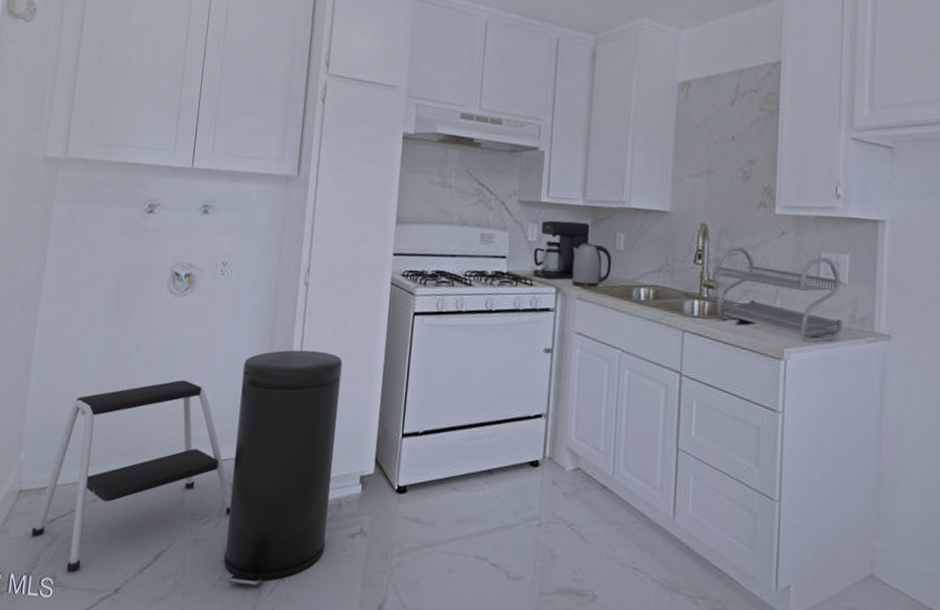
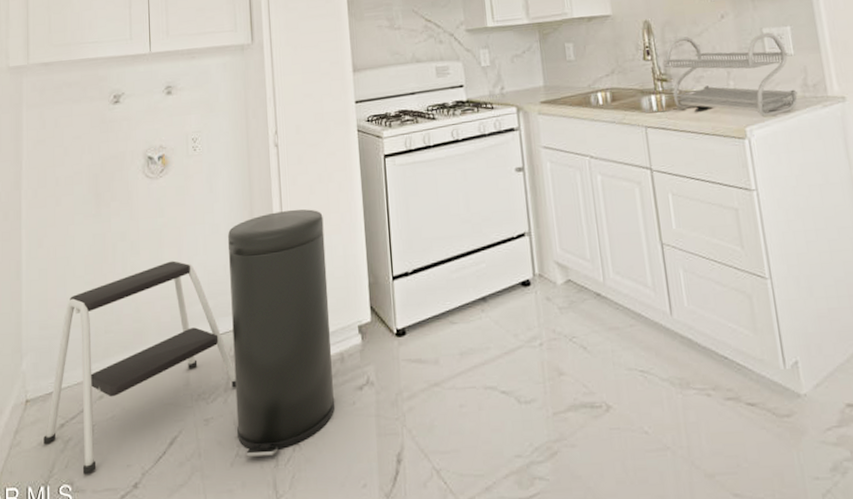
coffee maker: present [533,220,590,280] -> none [489,39,540,101]
kettle: present [571,242,612,288] -> none [525,57,567,102]

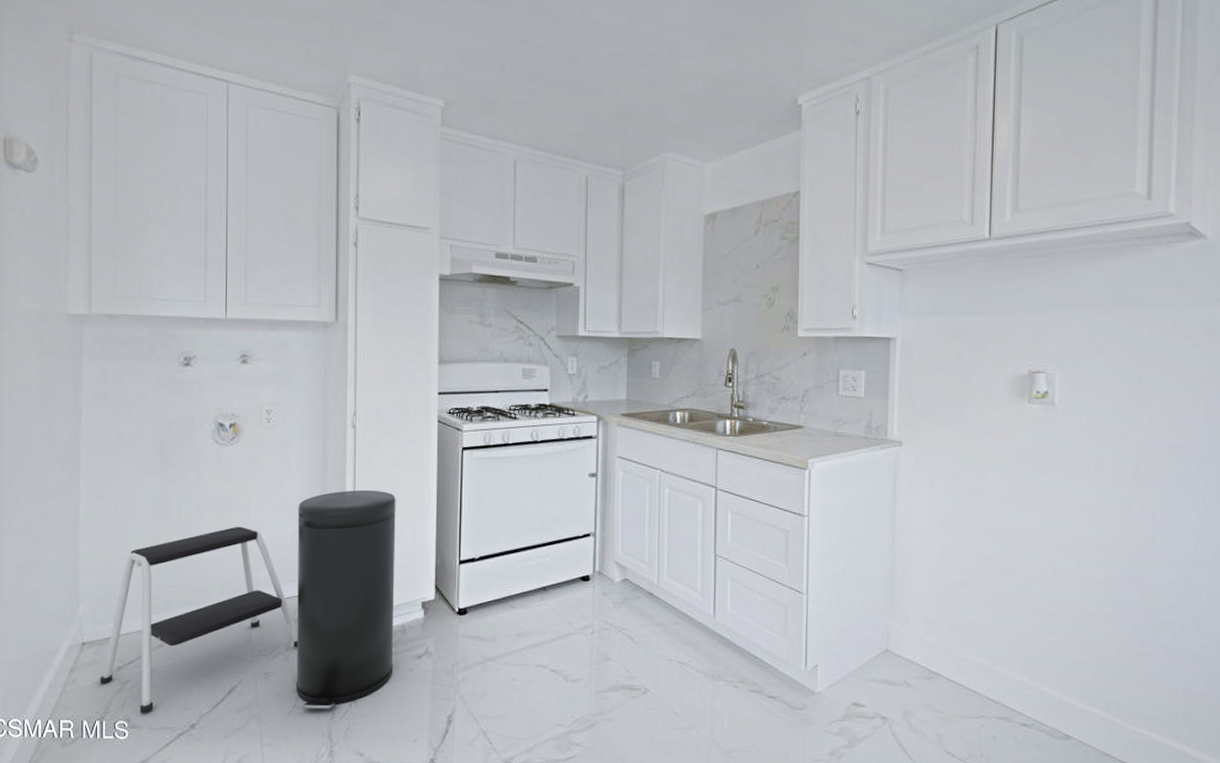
dish rack: present [664,32,799,118] -> none [743,369,861,452]

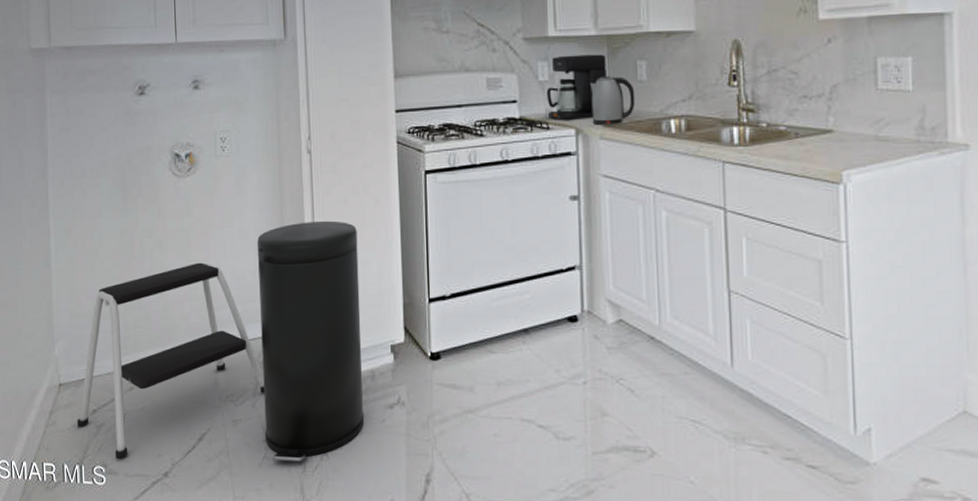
coffee maker: none [574,353,626,409] -> present [546,54,606,121]
kettle: none [611,372,649,414] -> present [589,75,636,125]

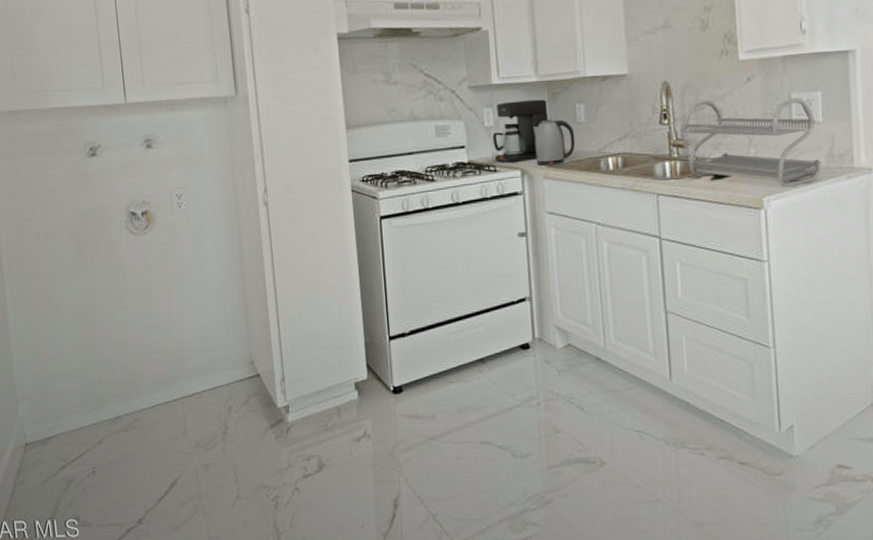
step stool: present [77,262,265,460] -> none [46,316,234,512]
pedal bin: present [256,220,365,462] -> none [218,268,333,499]
dish rack: none [752,62,912,161] -> present [681,97,823,188]

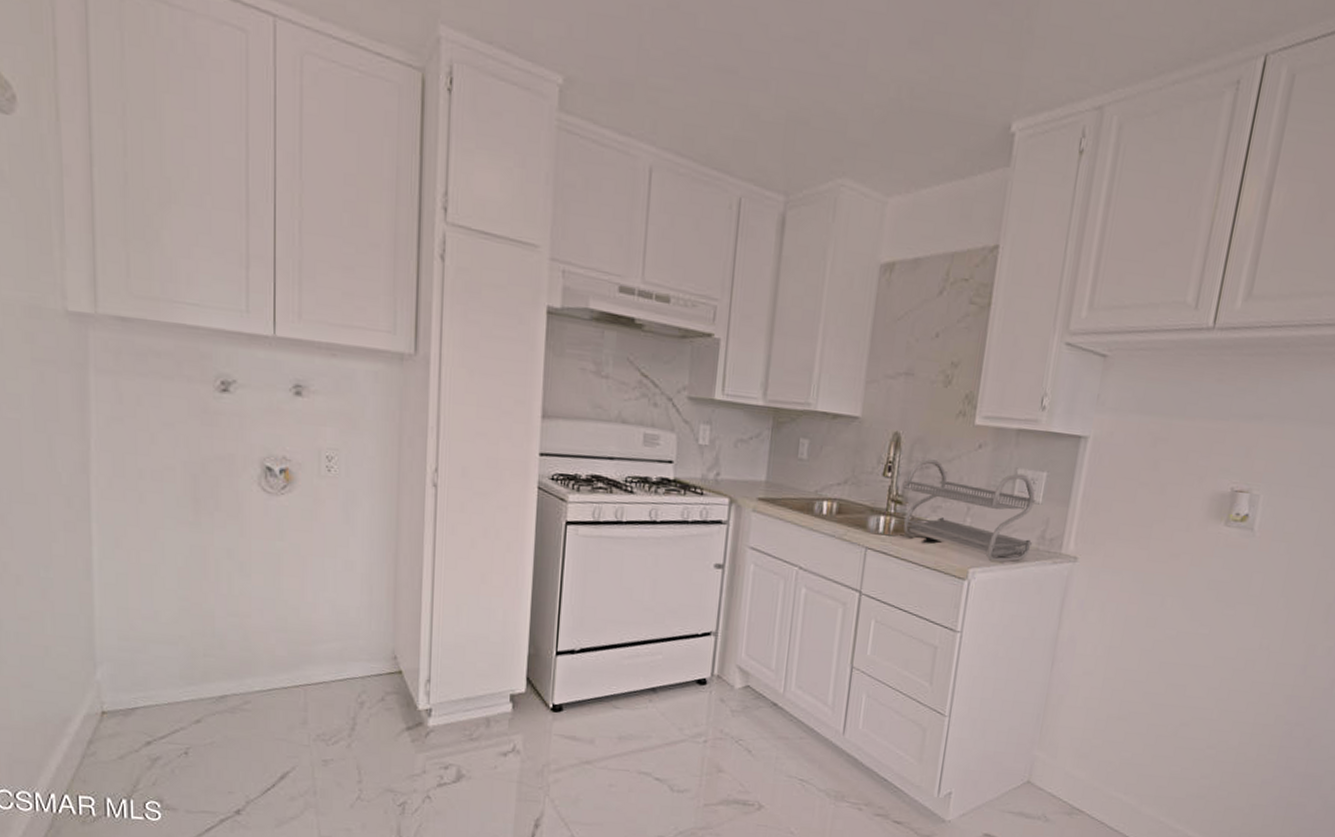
coffee maker: present [492,99,548,164] -> none [704,421,770,491]
kettle: present [532,119,576,166] -> none [747,448,794,499]

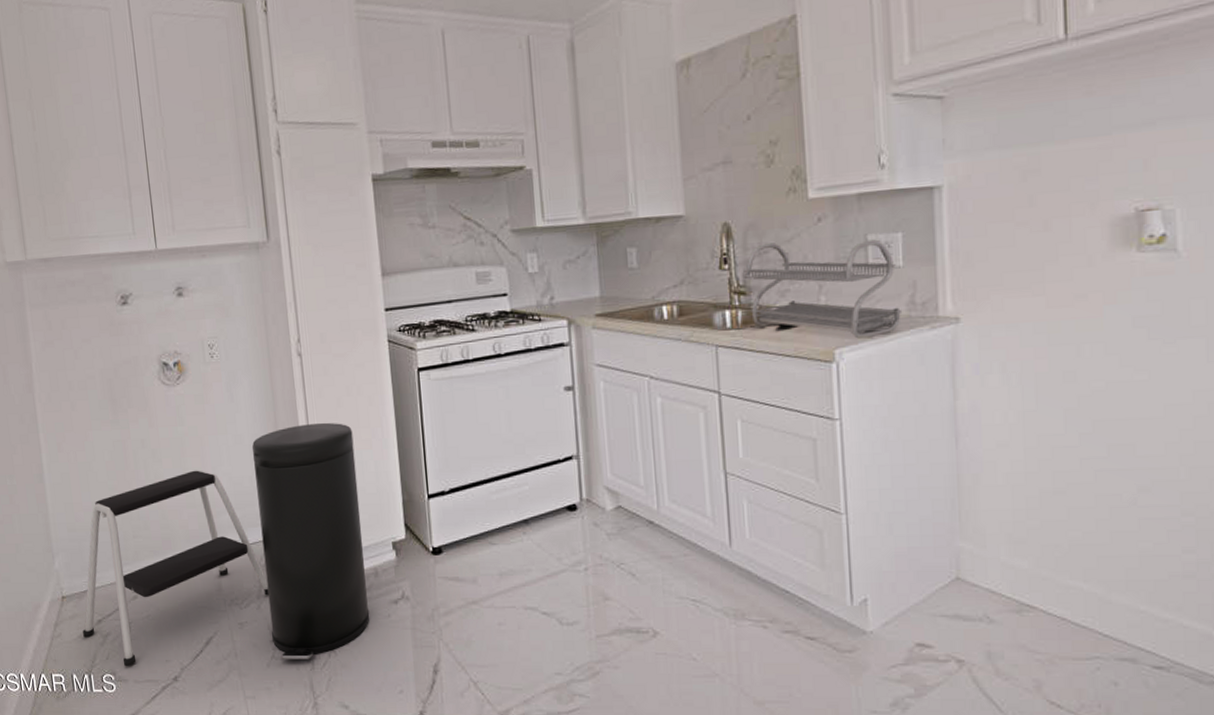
step stool: none [125,591,363,795] -> present [83,470,269,667]
pedal bin: none [360,560,484,804] -> present [251,422,370,659]

